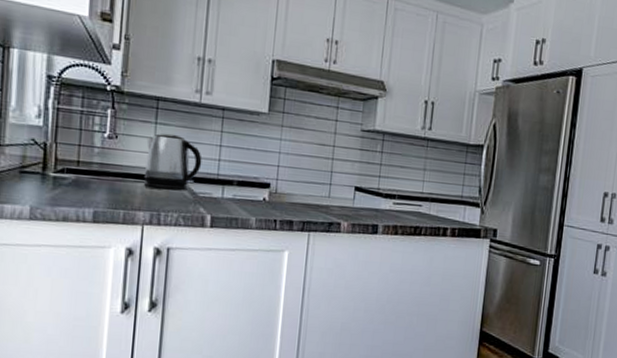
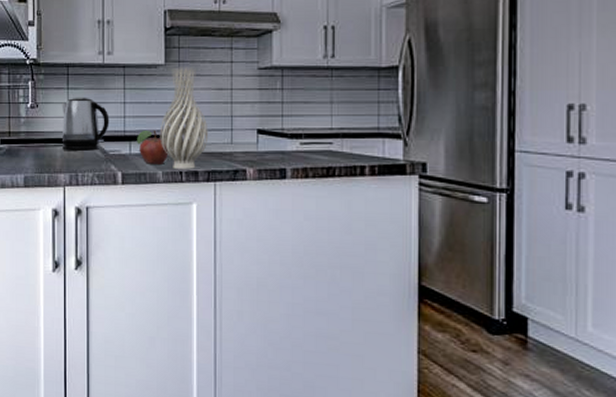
fruit: none [231,176,265,212] -> present [137,130,169,166]
vase: none [256,118,308,219] -> present [159,66,209,170]

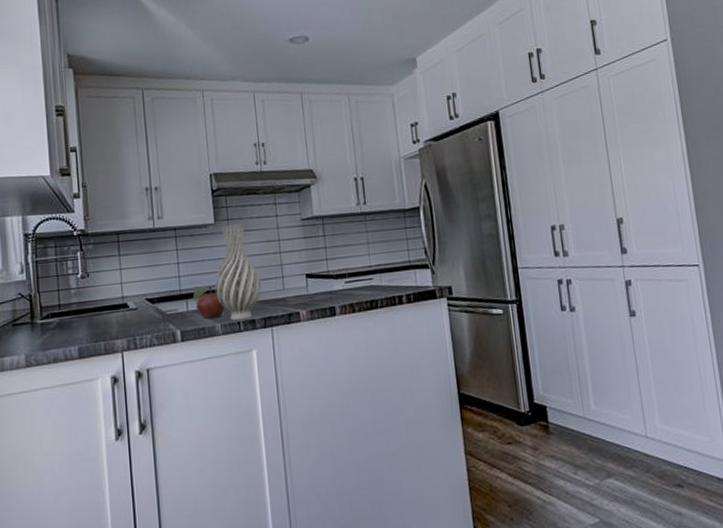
kettle: present [61,97,109,151] -> none [113,261,165,316]

